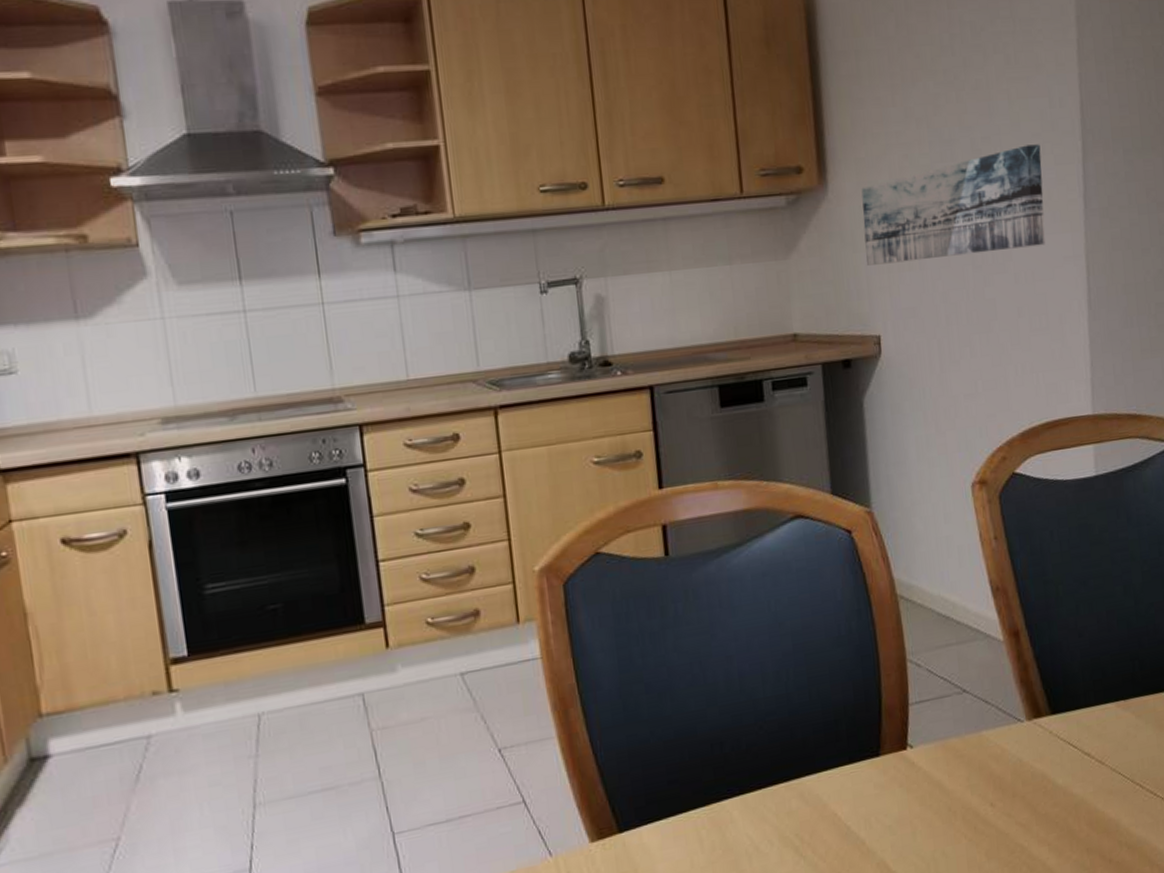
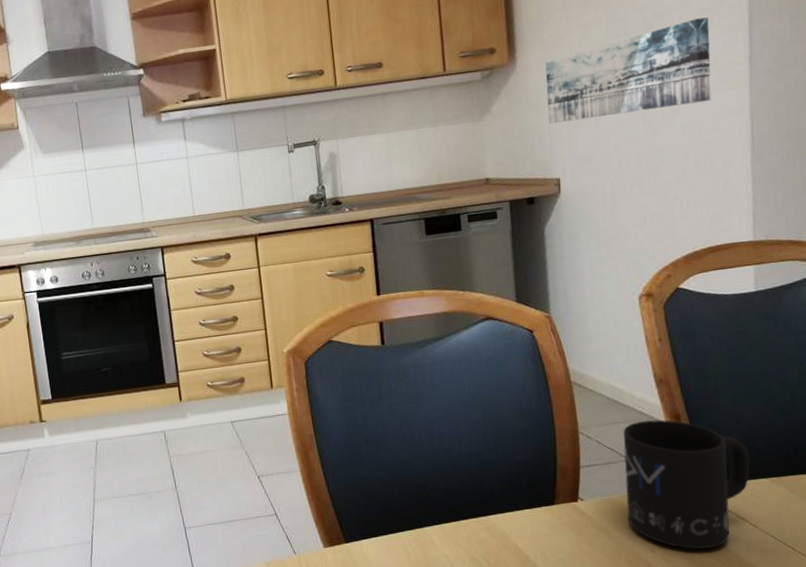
mug: none [956,638,1095,798] -> present [622,419,750,550]

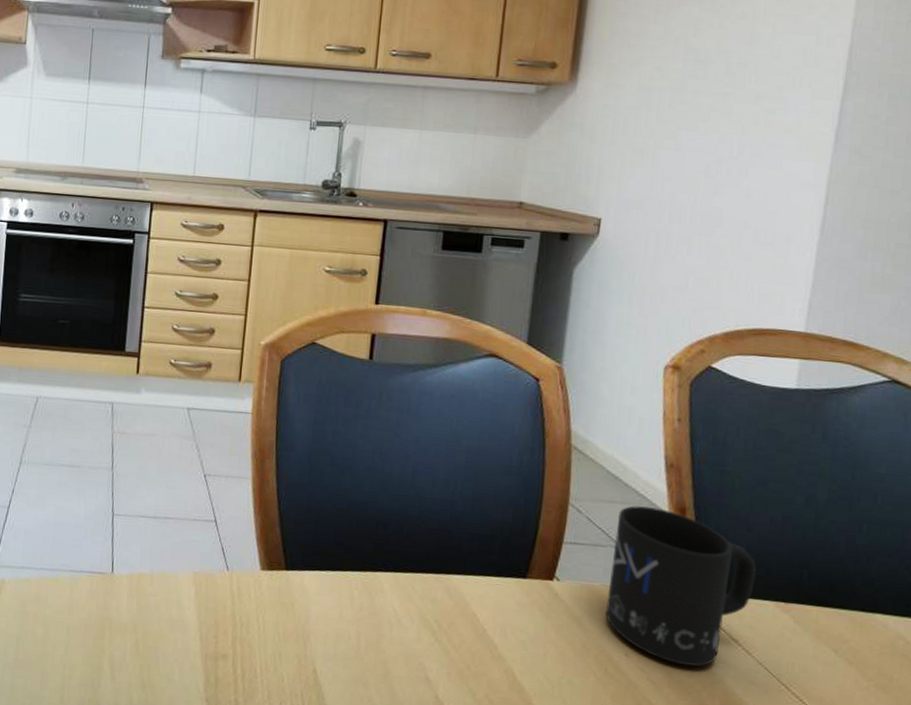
wall art: present [545,17,712,124] -> none [600,76,798,169]

